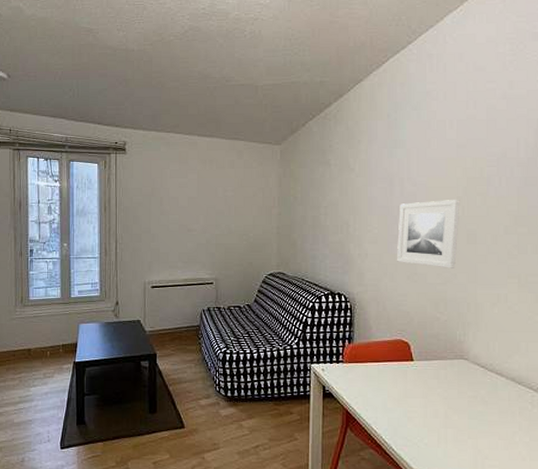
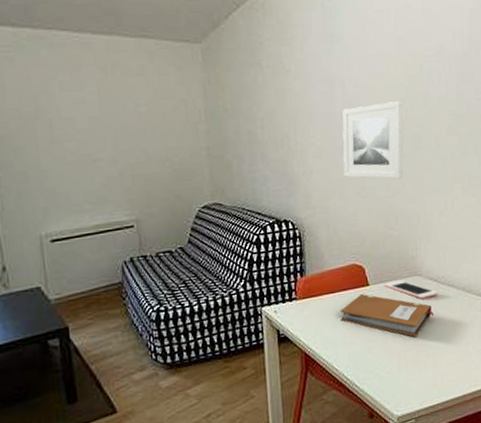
notebook: none [383,367,479,417] -> present [339,293,434,338]
cell phone: none [430,360,484,382] -> present [385,280,437,299]

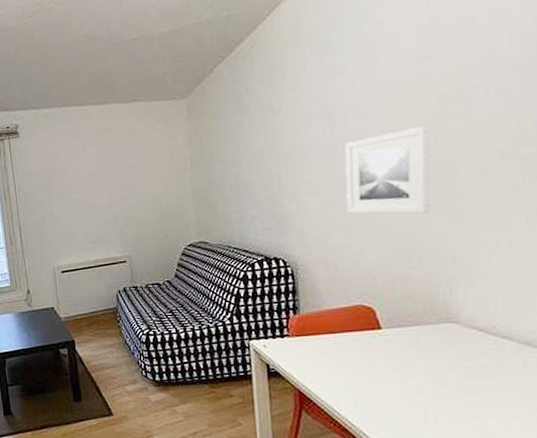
notebook: present [339,293,434,338] -> none [342,337,479,393]
cell phone: present [385,280,437,299] -> none [404,326,485,350]

